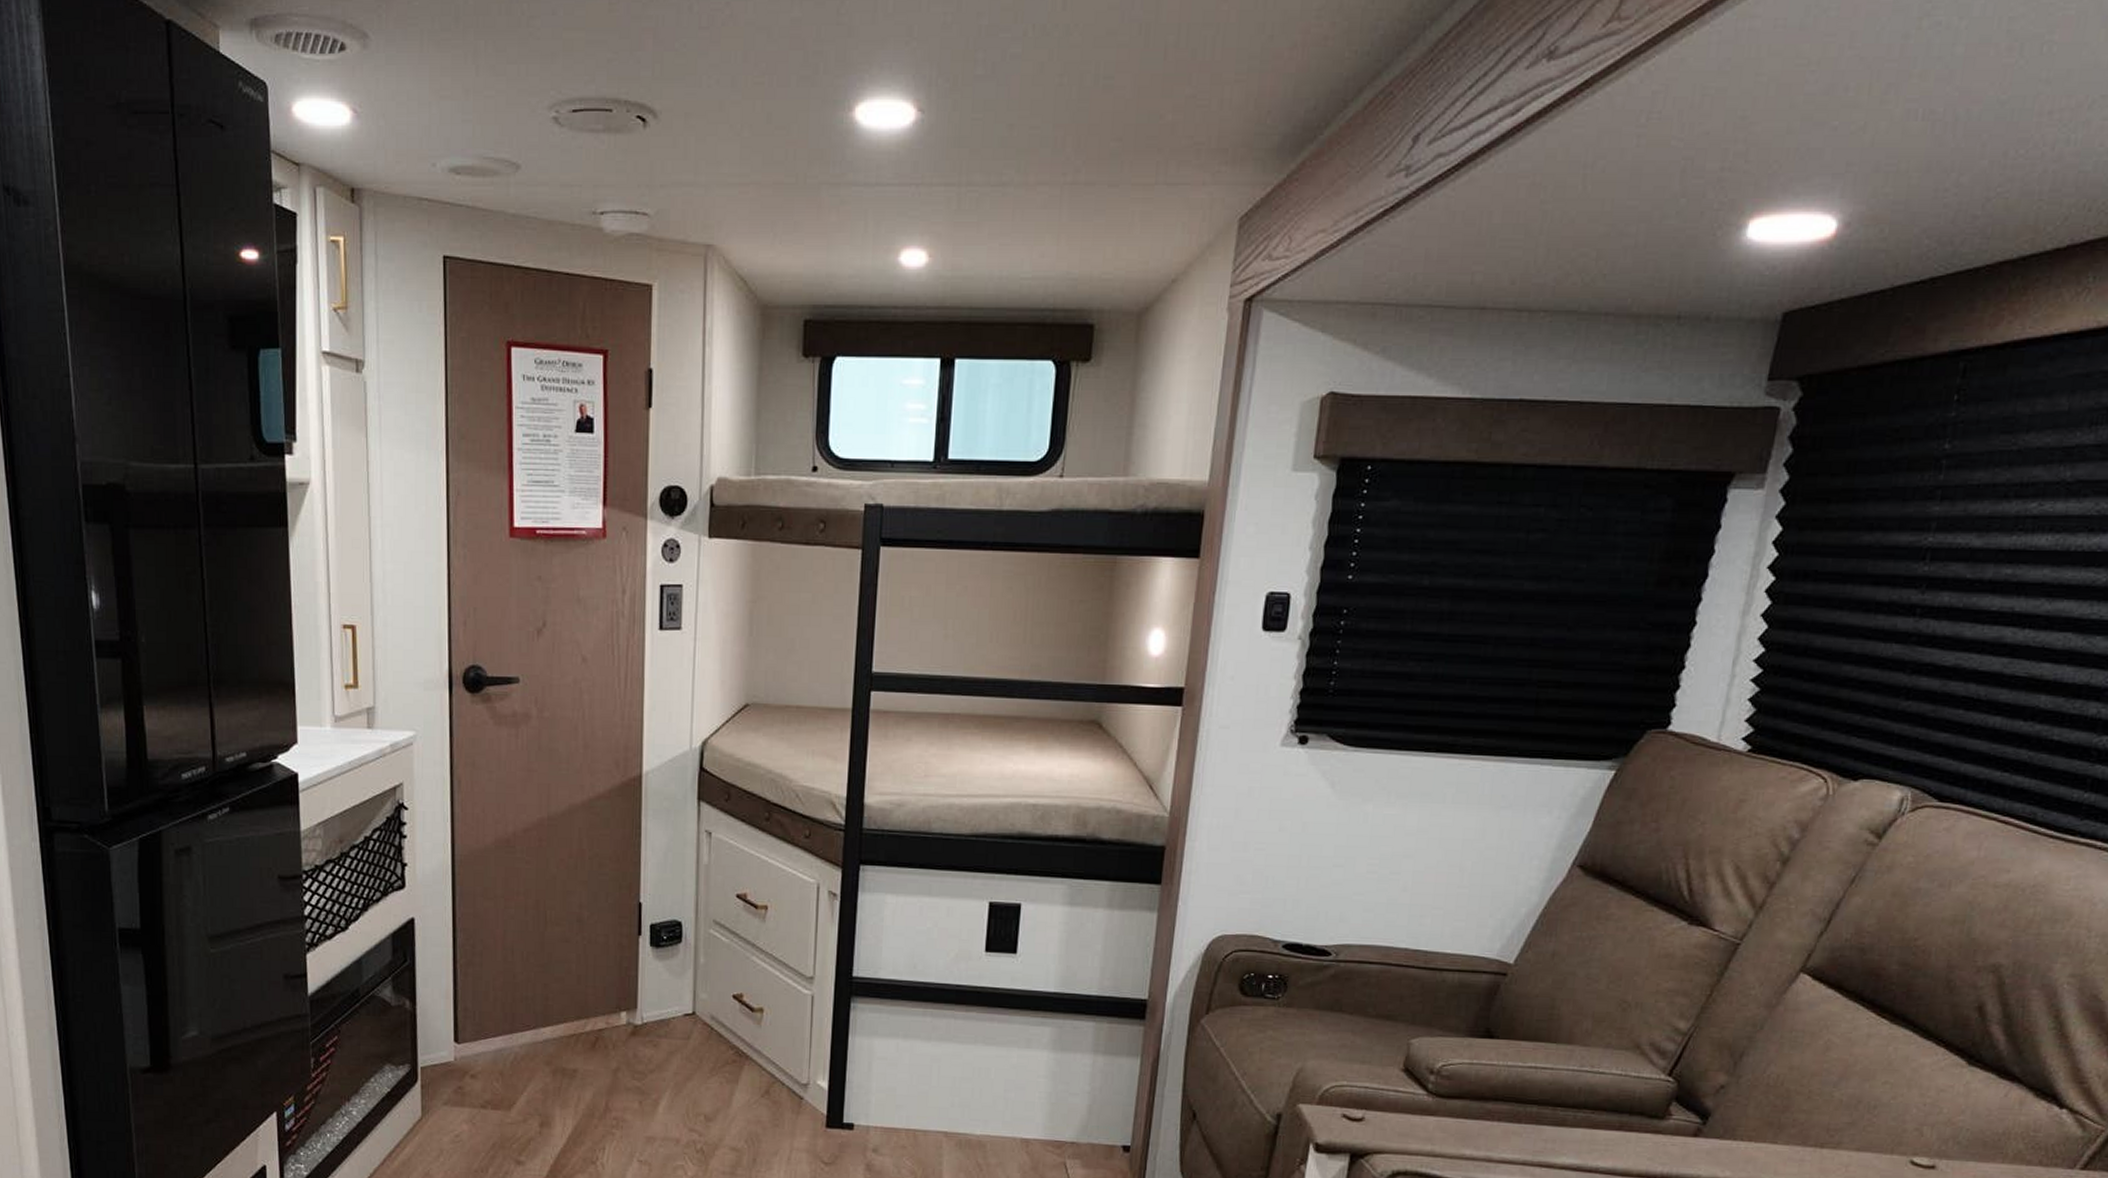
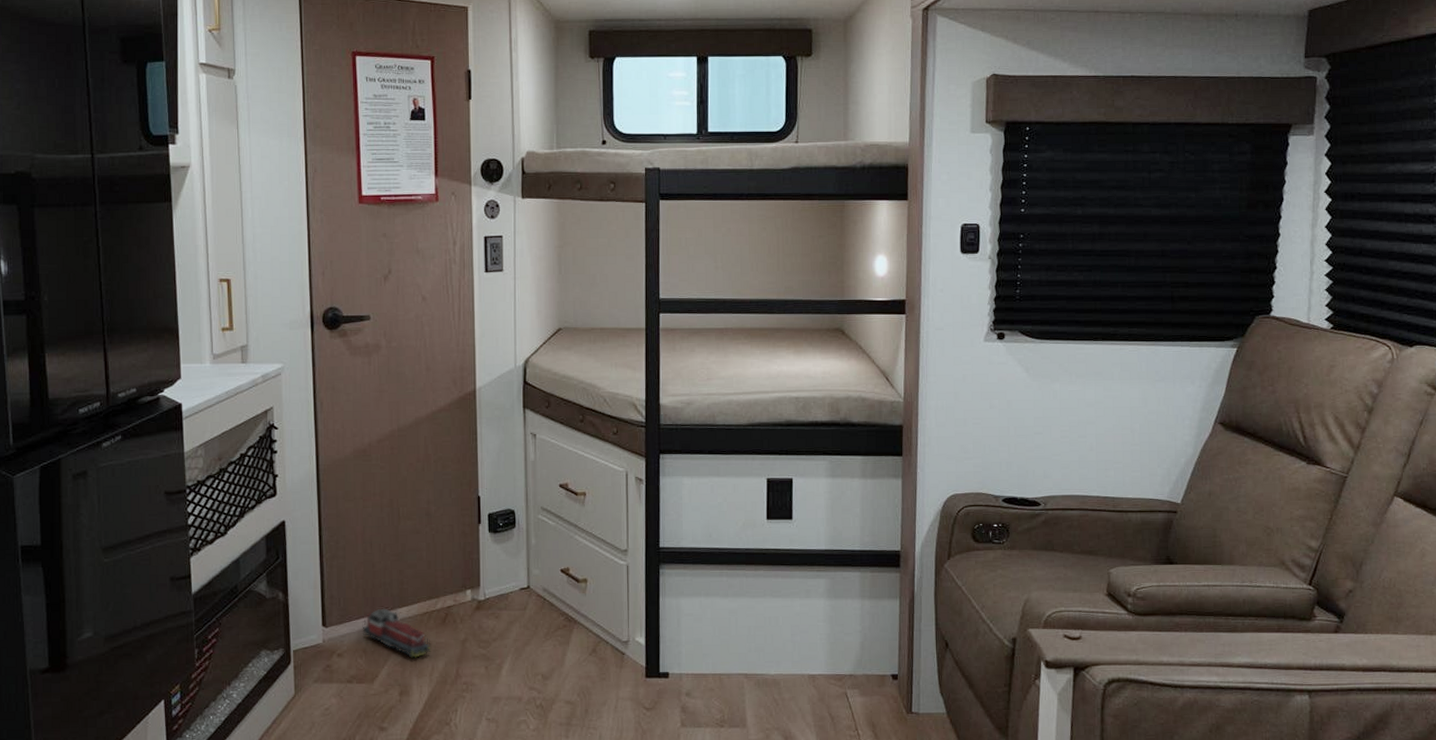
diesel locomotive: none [499,1026,578,1085] -> present [362,608,431,658]

